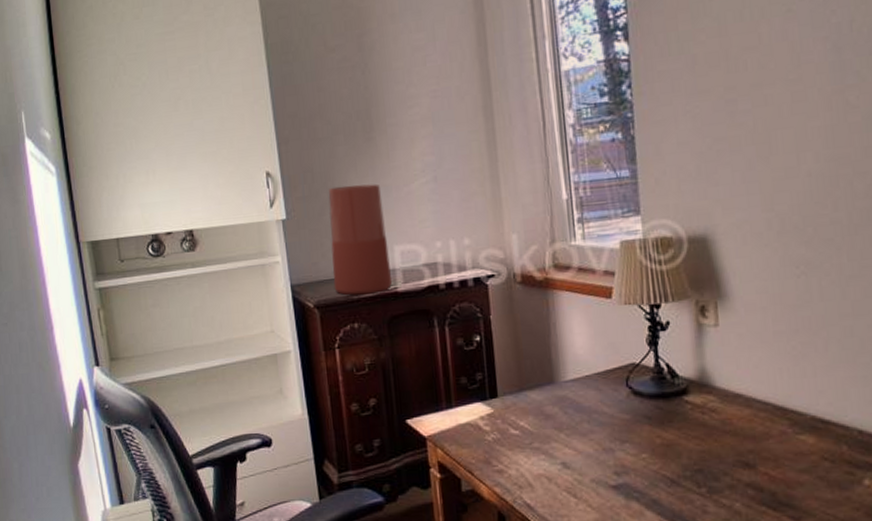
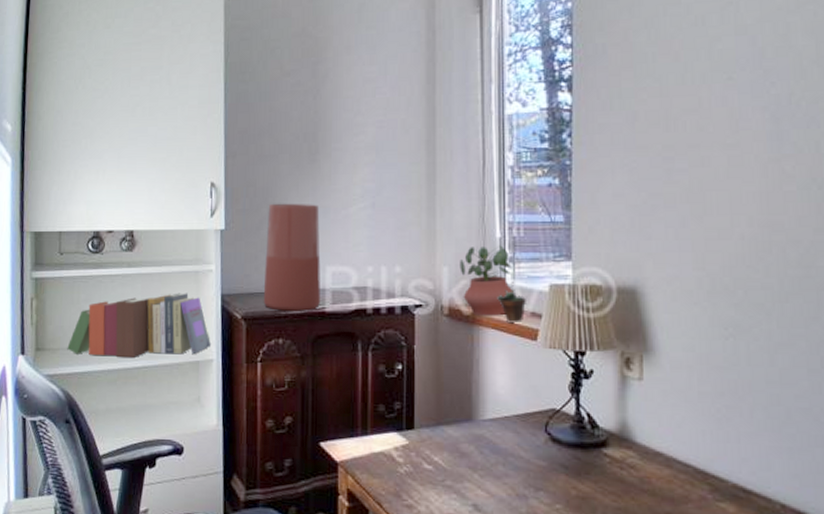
books: none [141,296,226,360] -> present [67,297,150,357]
books: none [217,287,286,352] -> present [147,293,210,354]
potted plant: none [528,206,585,281] -> present [460,245,514,317]
succulent plant: none [569,241,598,283] -> present [497,281,526,322]

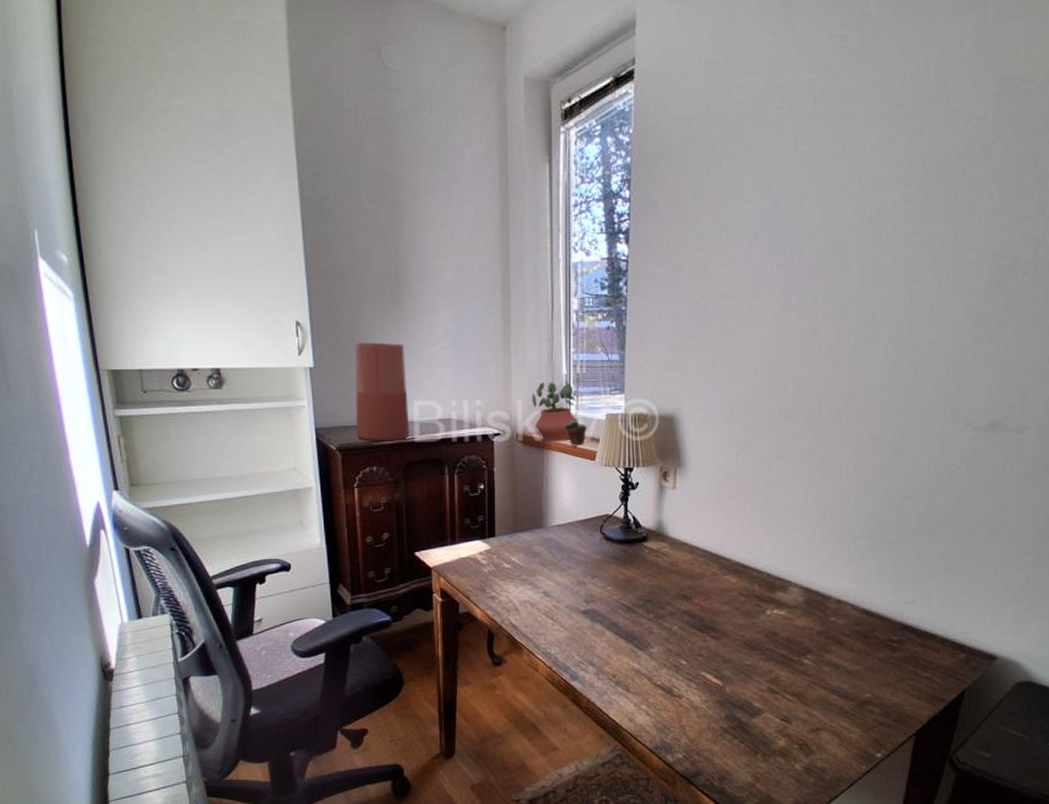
books: present [67,297,150,357] -> none [163,433,249,489]
books: present [147,293,210,354] -> none [242,427,308,484]

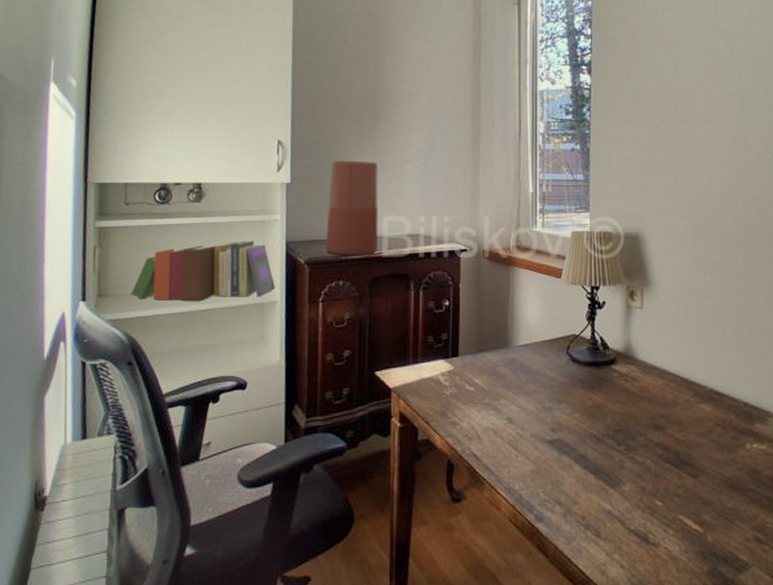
books: none [163,433,249,489] -> present [131,245,216,301]
books: none [242,427,308,484] -> present [213,240,275,297]
potted plant: present [532,381,577,443] -> none [499,199,543,259]
succulent plant: present [563,411,587,446] -> none [529,228,553,263]

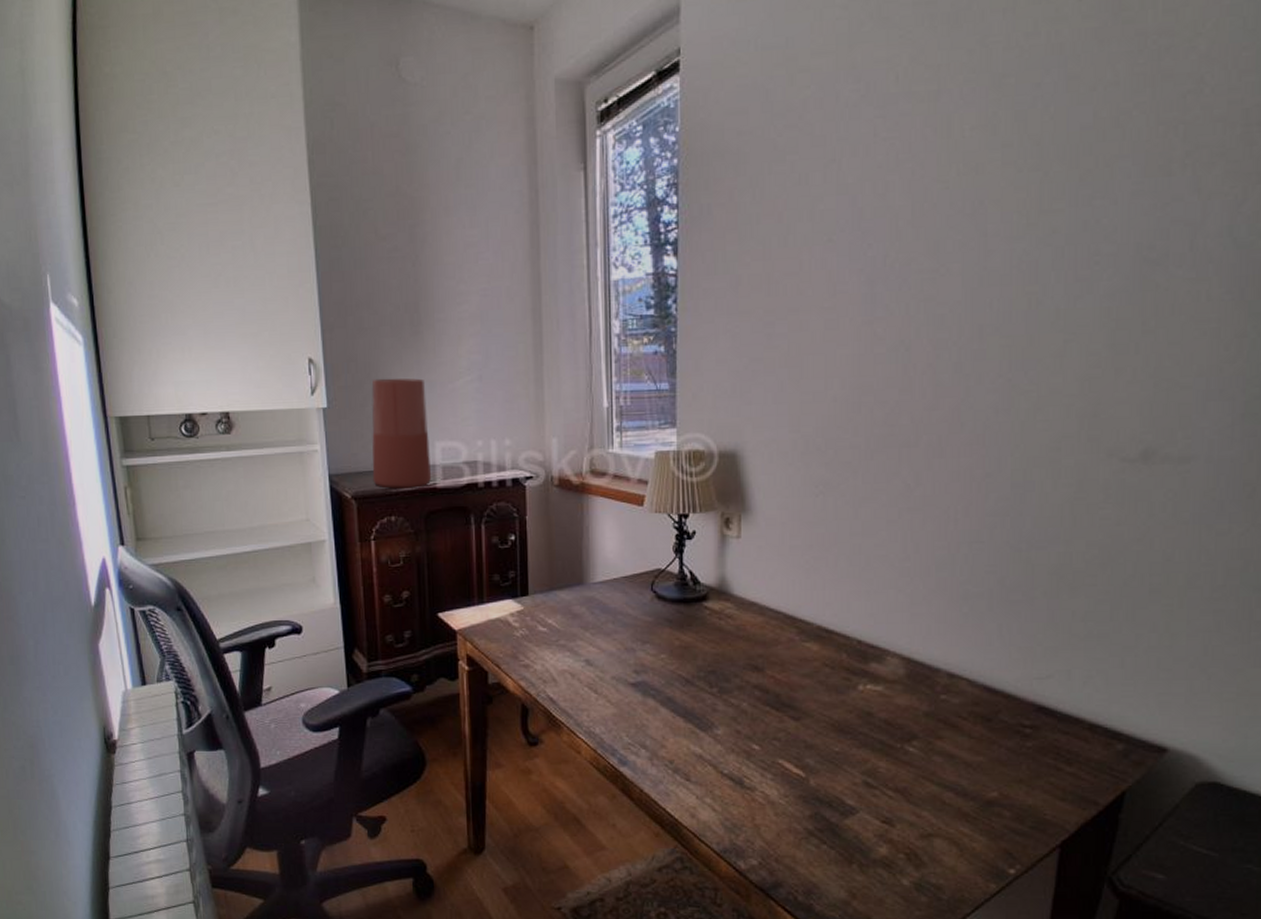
books: present [131,245,216,301] -> none [170,481,259,543]
books: present [213,240,275,297] -> none [252,474,321,538]

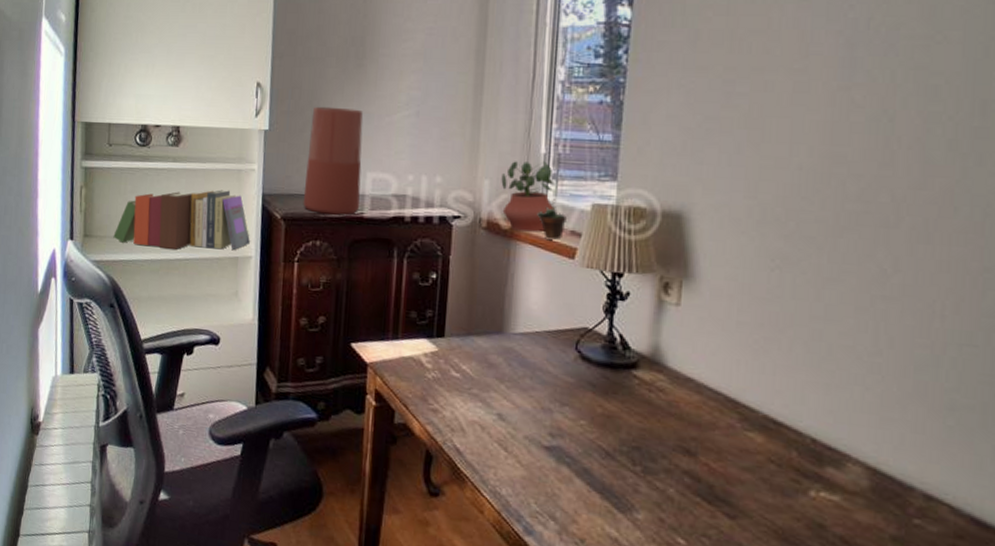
books: none [170,481,259,543] -> present [113,191,193,250]
books: none [252,474,321,538] -> present [190,189,250,250]
potted plant: none [568,415,621,486] -> present [501,161,555,233]
succulent plant: none [605,449,633,490] -> present [537,198,567,240]

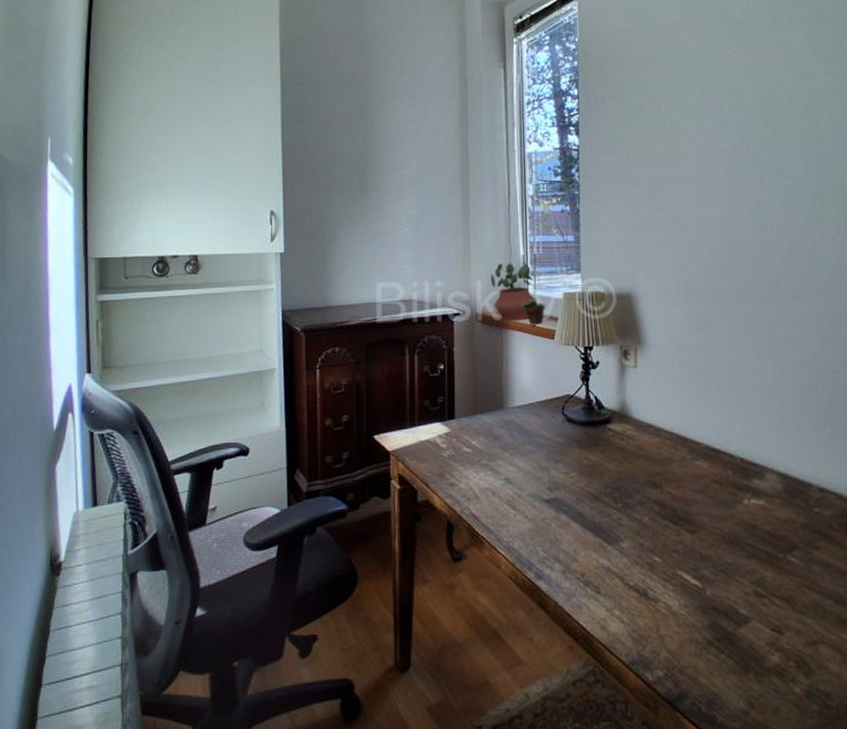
books: present [113,191,193,250] -> none [134,316,216,371]
books: present [190,189,250,250] -> none [212,310,273,366]
vase: present [303,106,364,215] -> none [320,228,372,323]

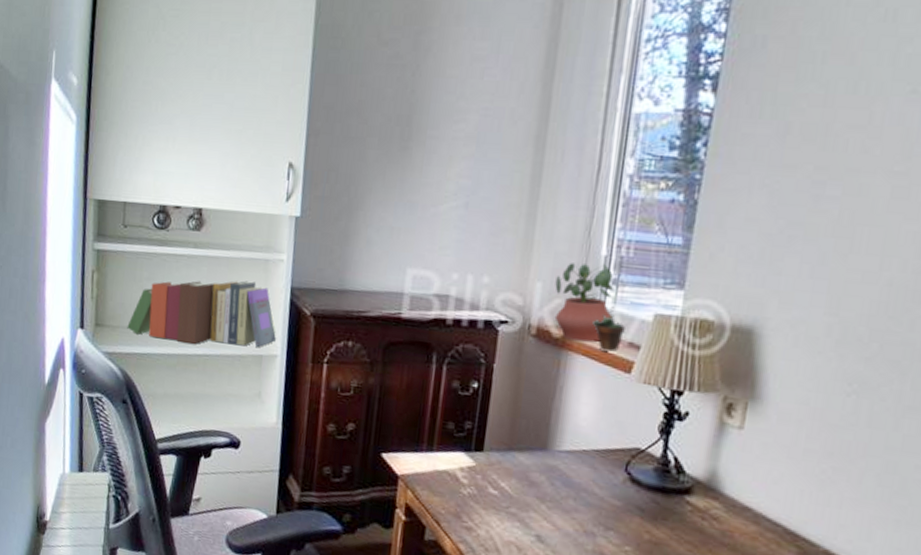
books: none [134,316,216,371] -> present [127,281,215,344]
books: none [212,310,273,366] -> present [210,280,276,347]

